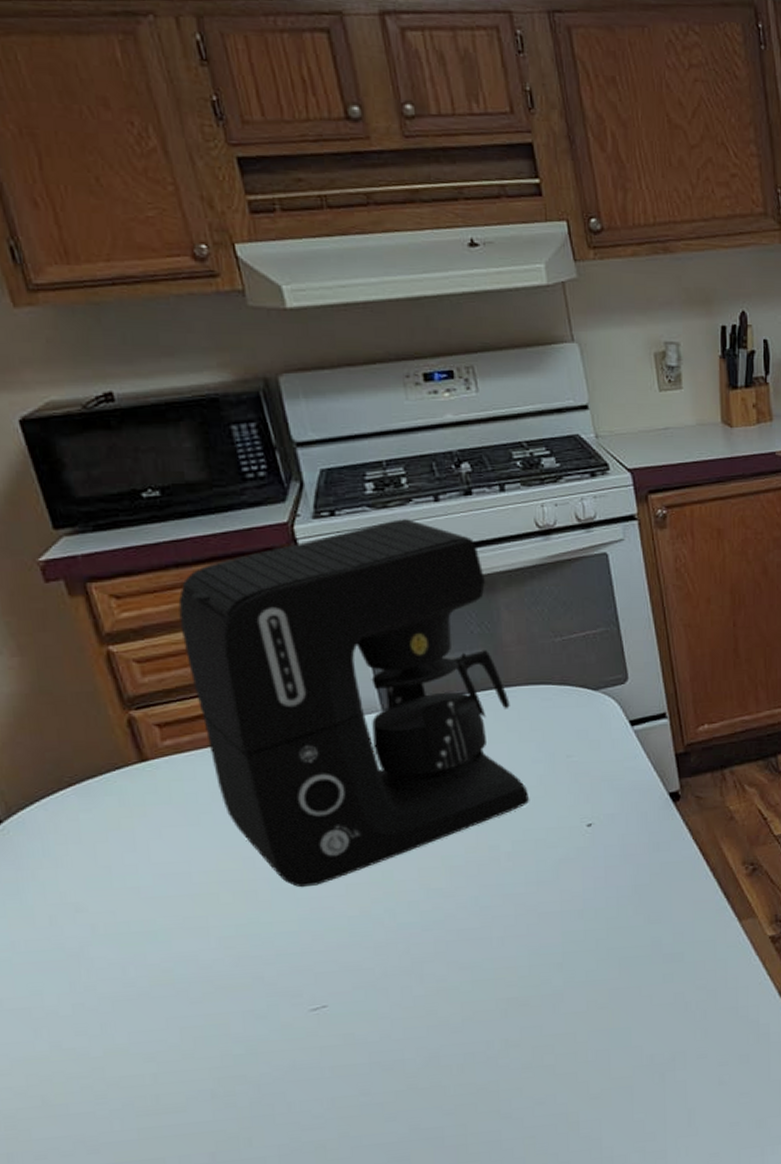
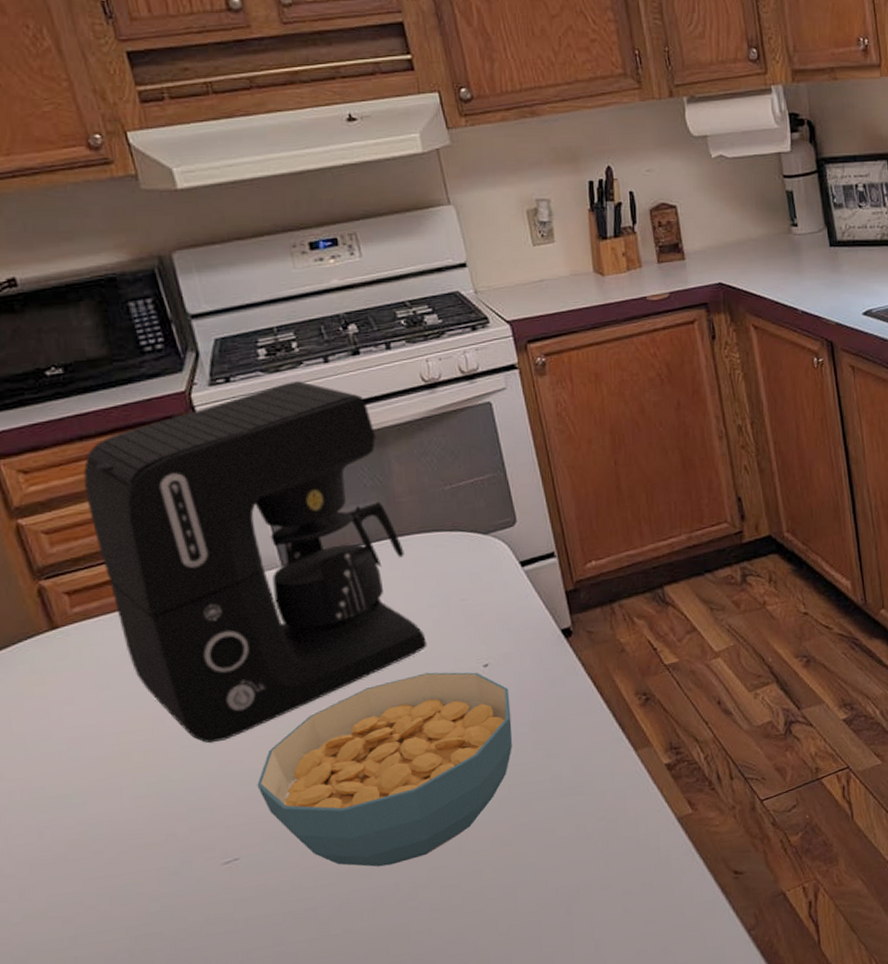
cereal bowl: none [348,828,614,1023] -> present [257,672,513,867]

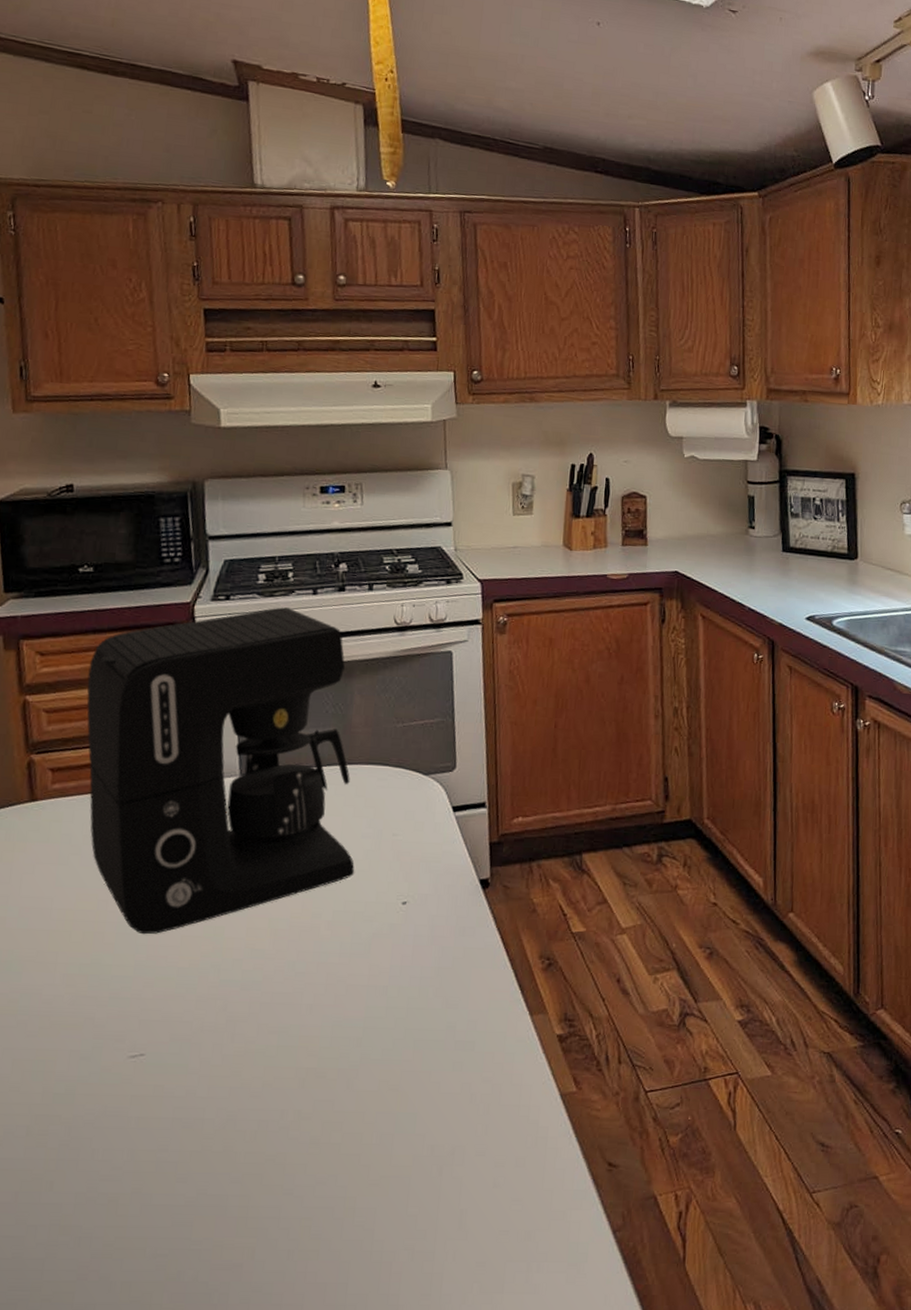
cereal bowl: present [257,672,513,867] -> none [175,900,422,1089]

